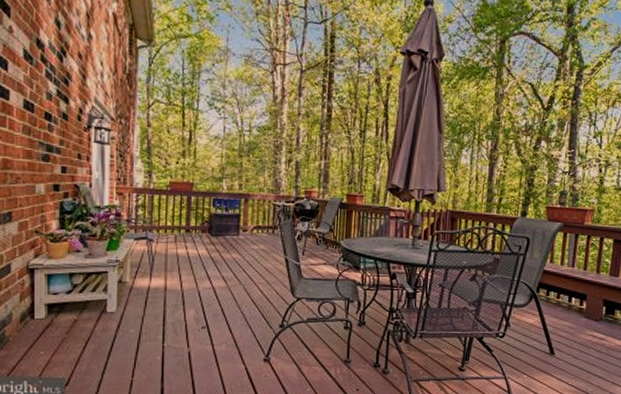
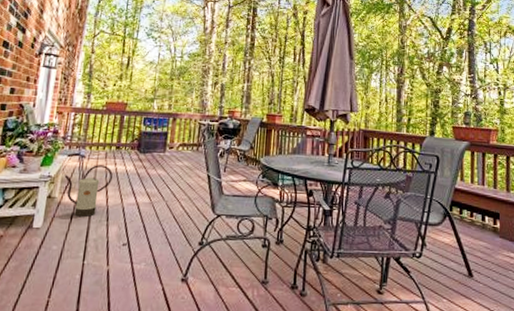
watering can: none [133,249,184,302] -> present [64,165,113,218]

